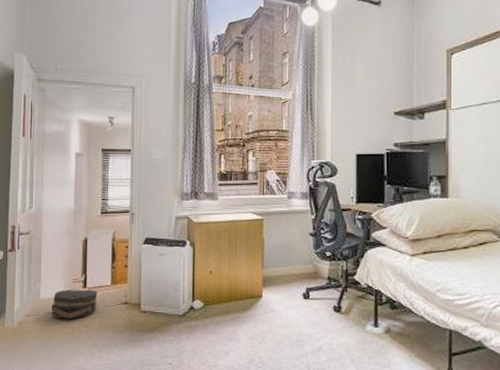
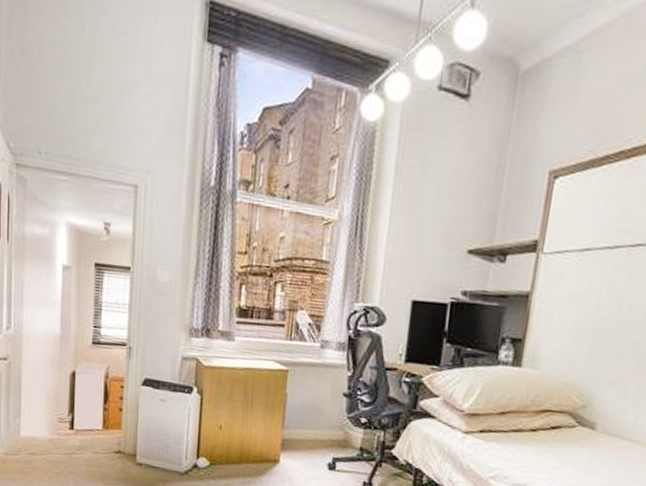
hat box: present [52,289,98,319] -> none [33,429,87,463]

